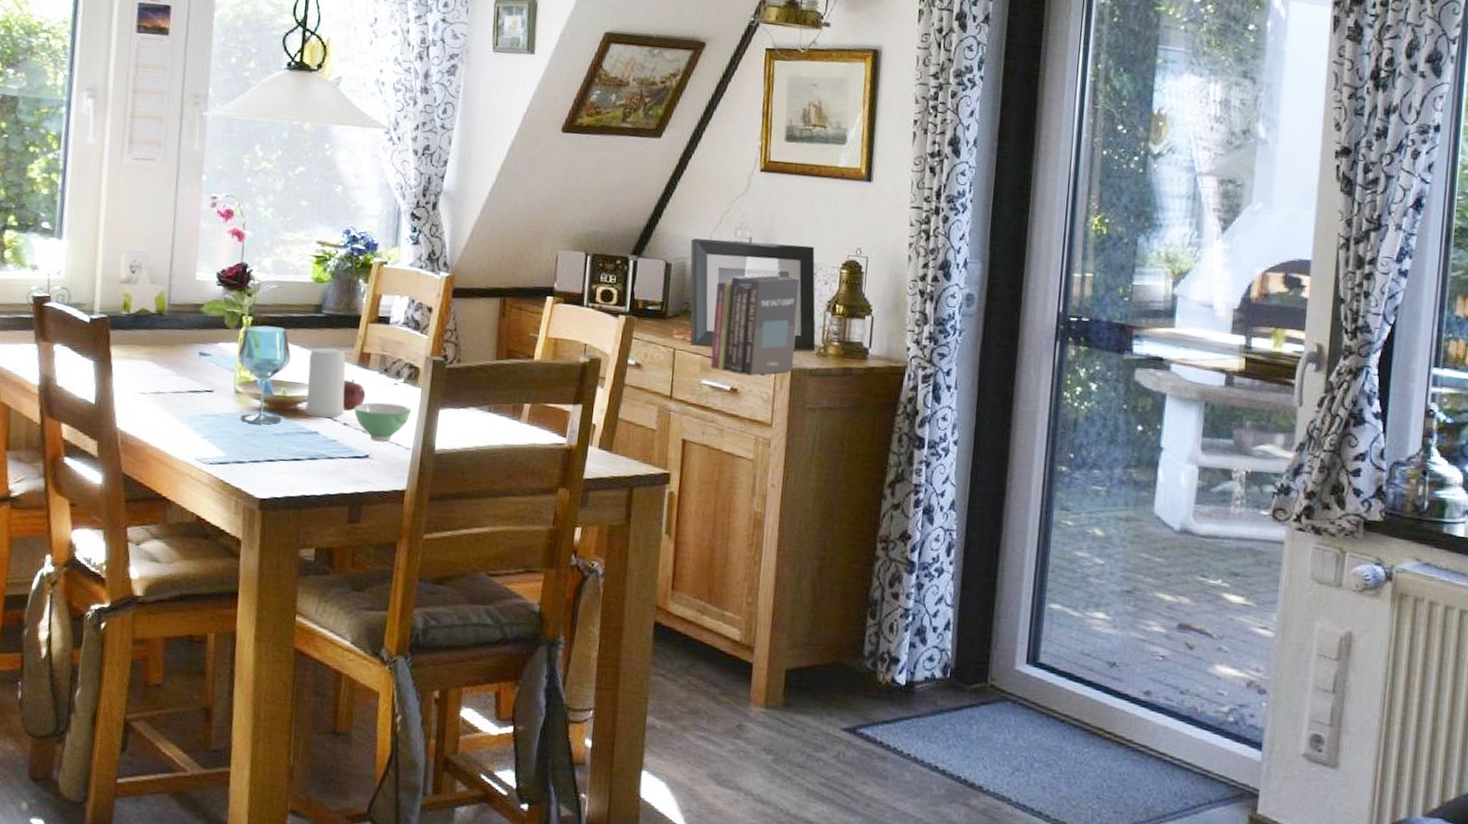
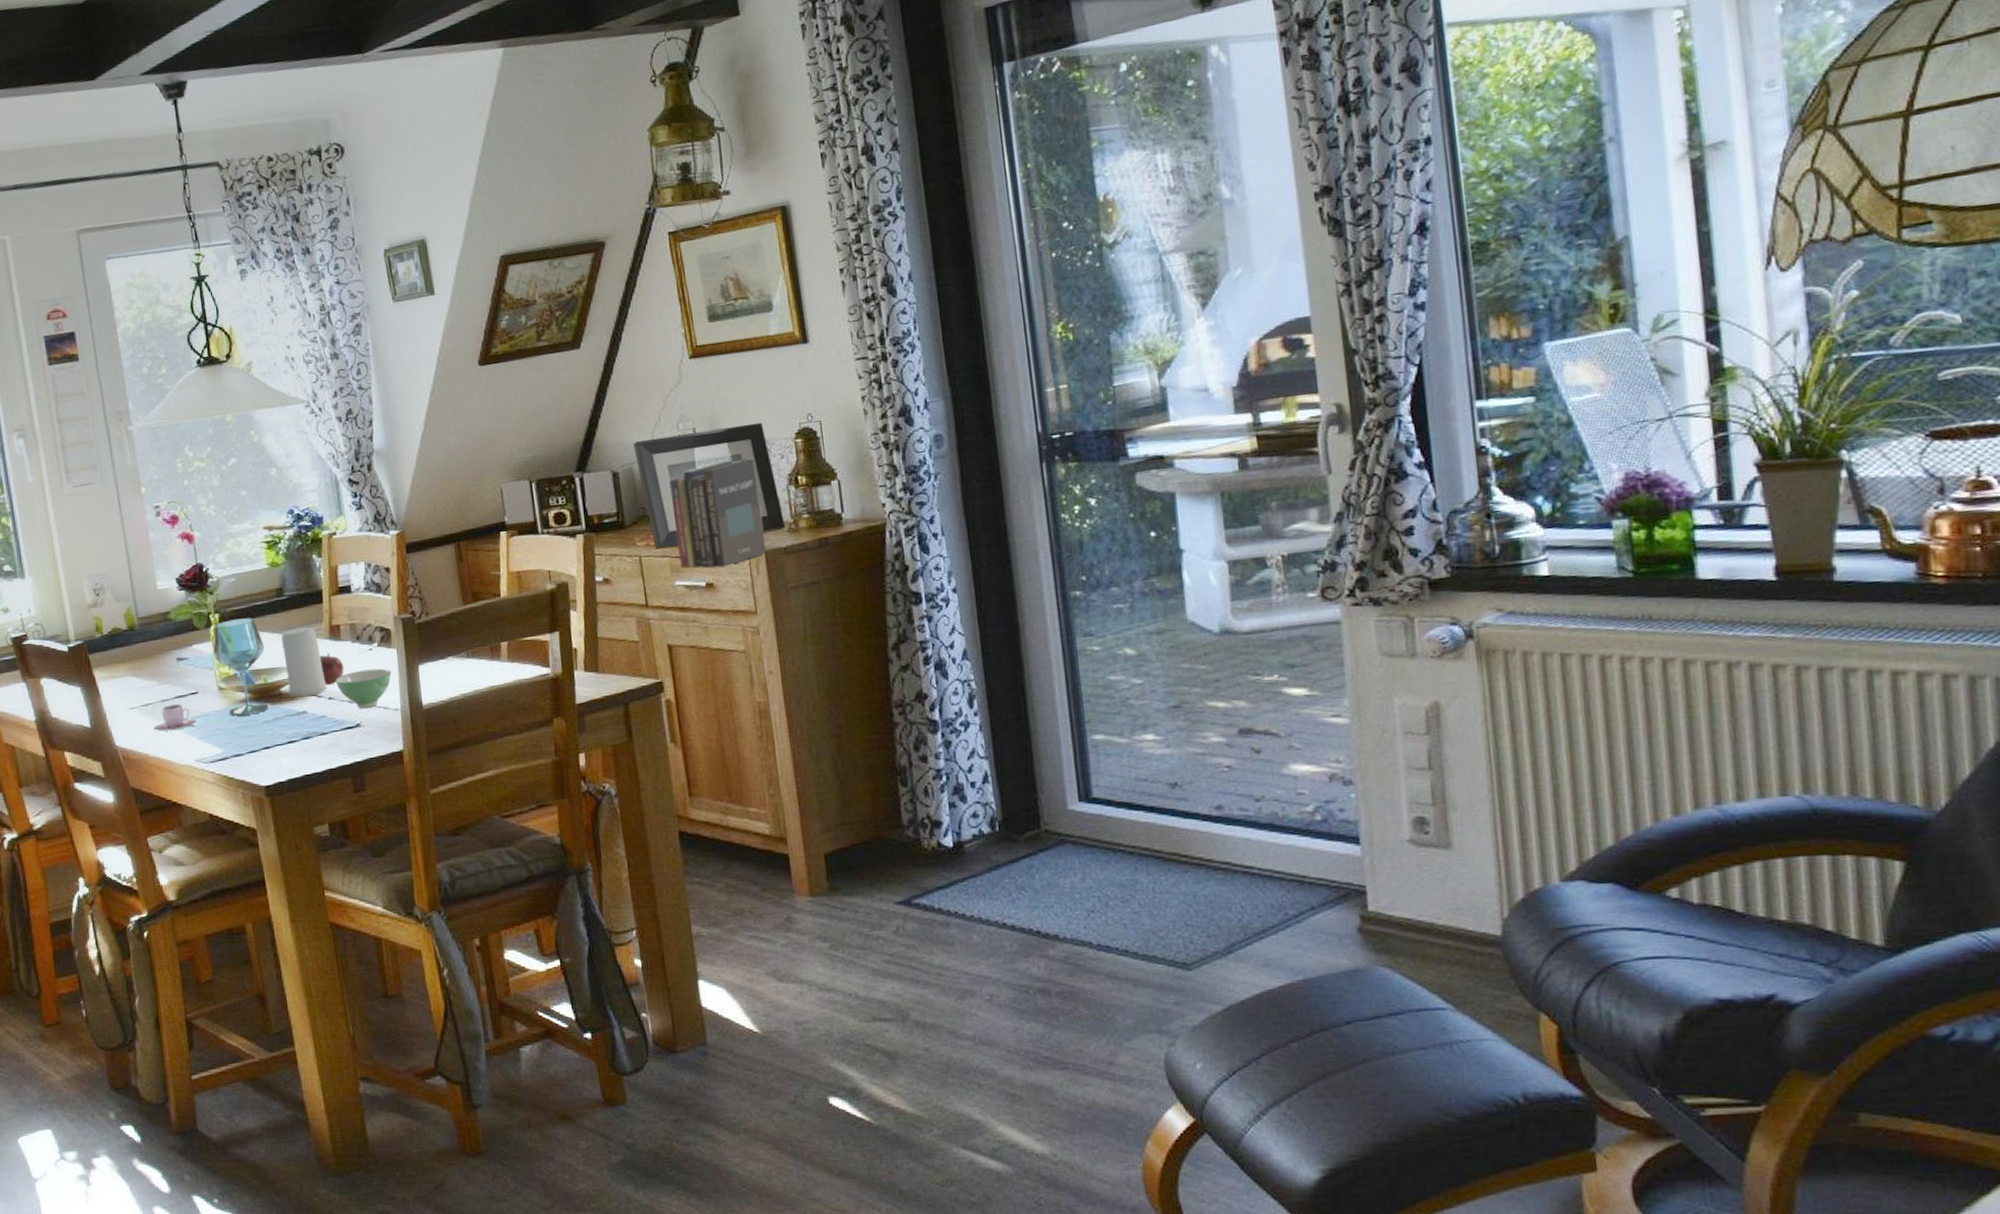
teacup: none [159,397,206,425] -> present [153,704,197,732]

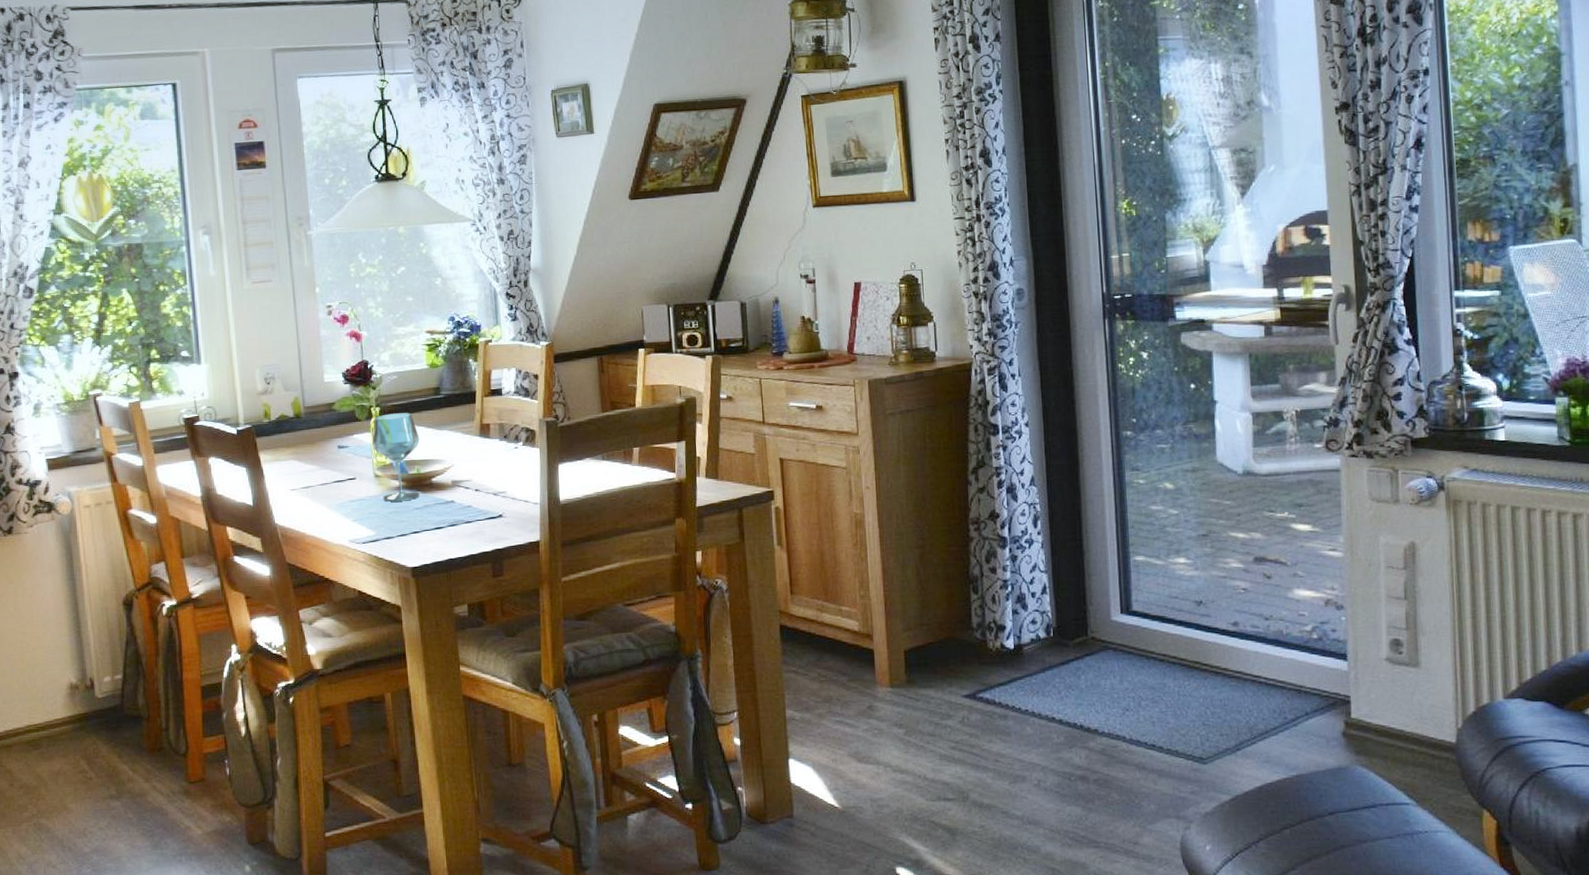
teacup: present [153,704,197,732] -> none [312,488,353,513]
candle: present [281,627,326,698] -> none [436,424,474,488]
fruit: present [319,653,344,686] -> none [469,449,491,479]
bowl: present [335,668,392,708] -> none [482,465,534,501]
picture frame: present [633,422,785,550] -> none [760,267,887,373]
books: present [669,458,767,569] -> none [789,298,870,393]

